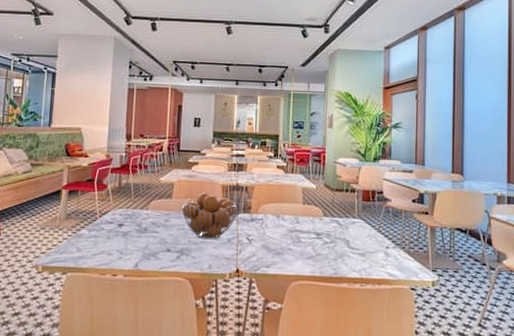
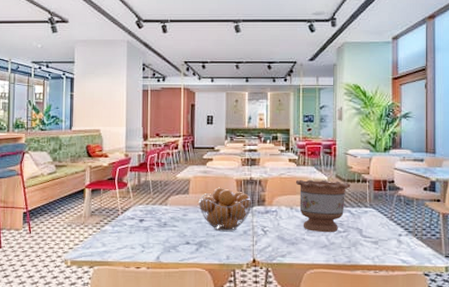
flower pot: none [283,187,339,243] -> present [295,179,351,233]

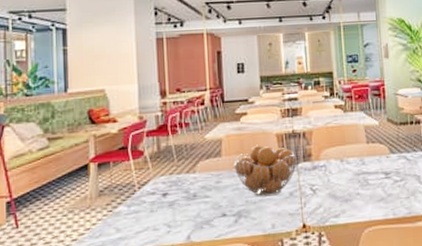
flower pot: present [295,179,351,233] -> none [343,125,404,184]

